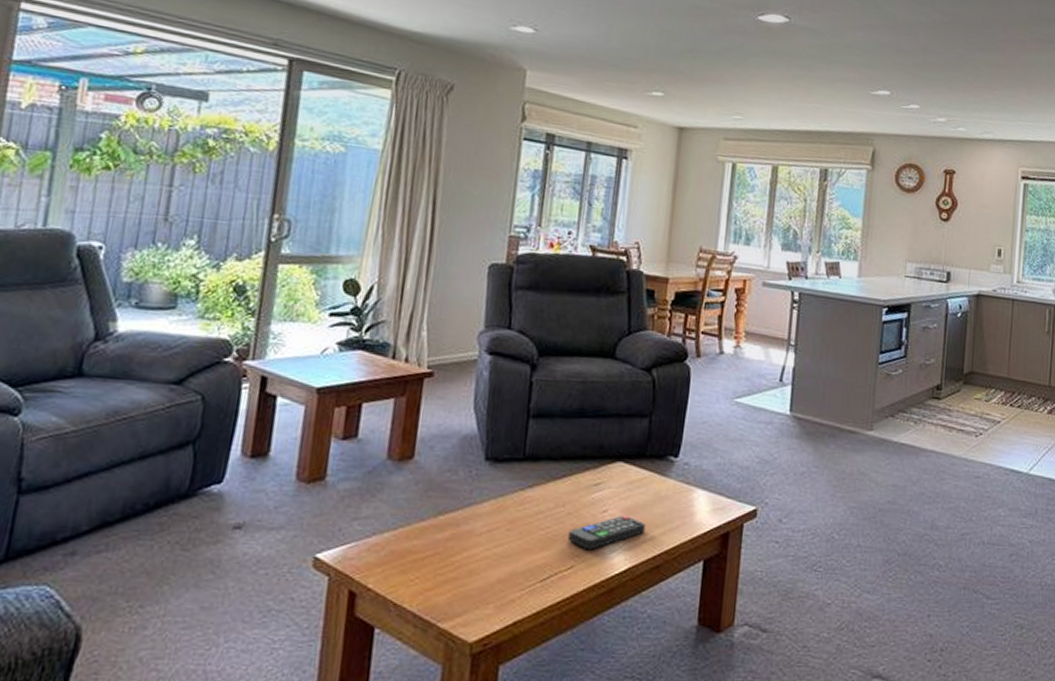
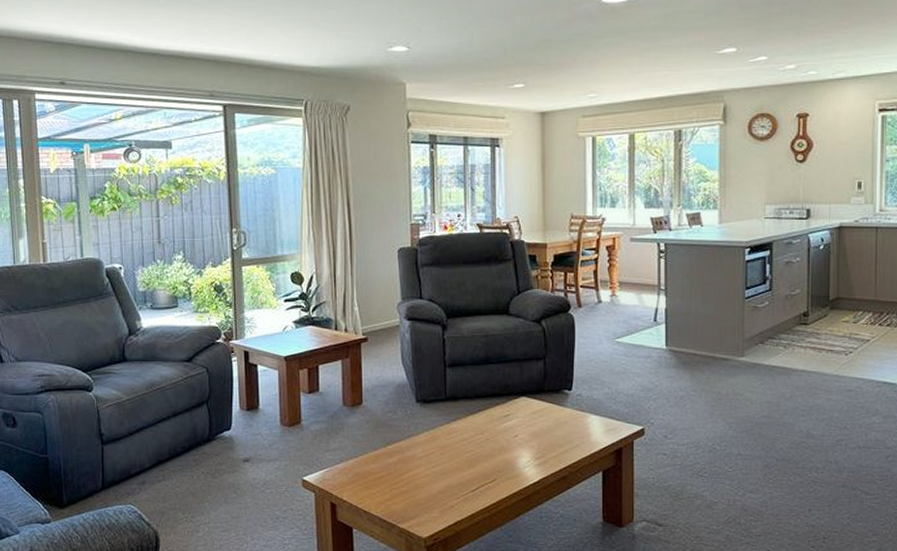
remote control: present [567,515,646,550] -> none [488,439,550,467]

